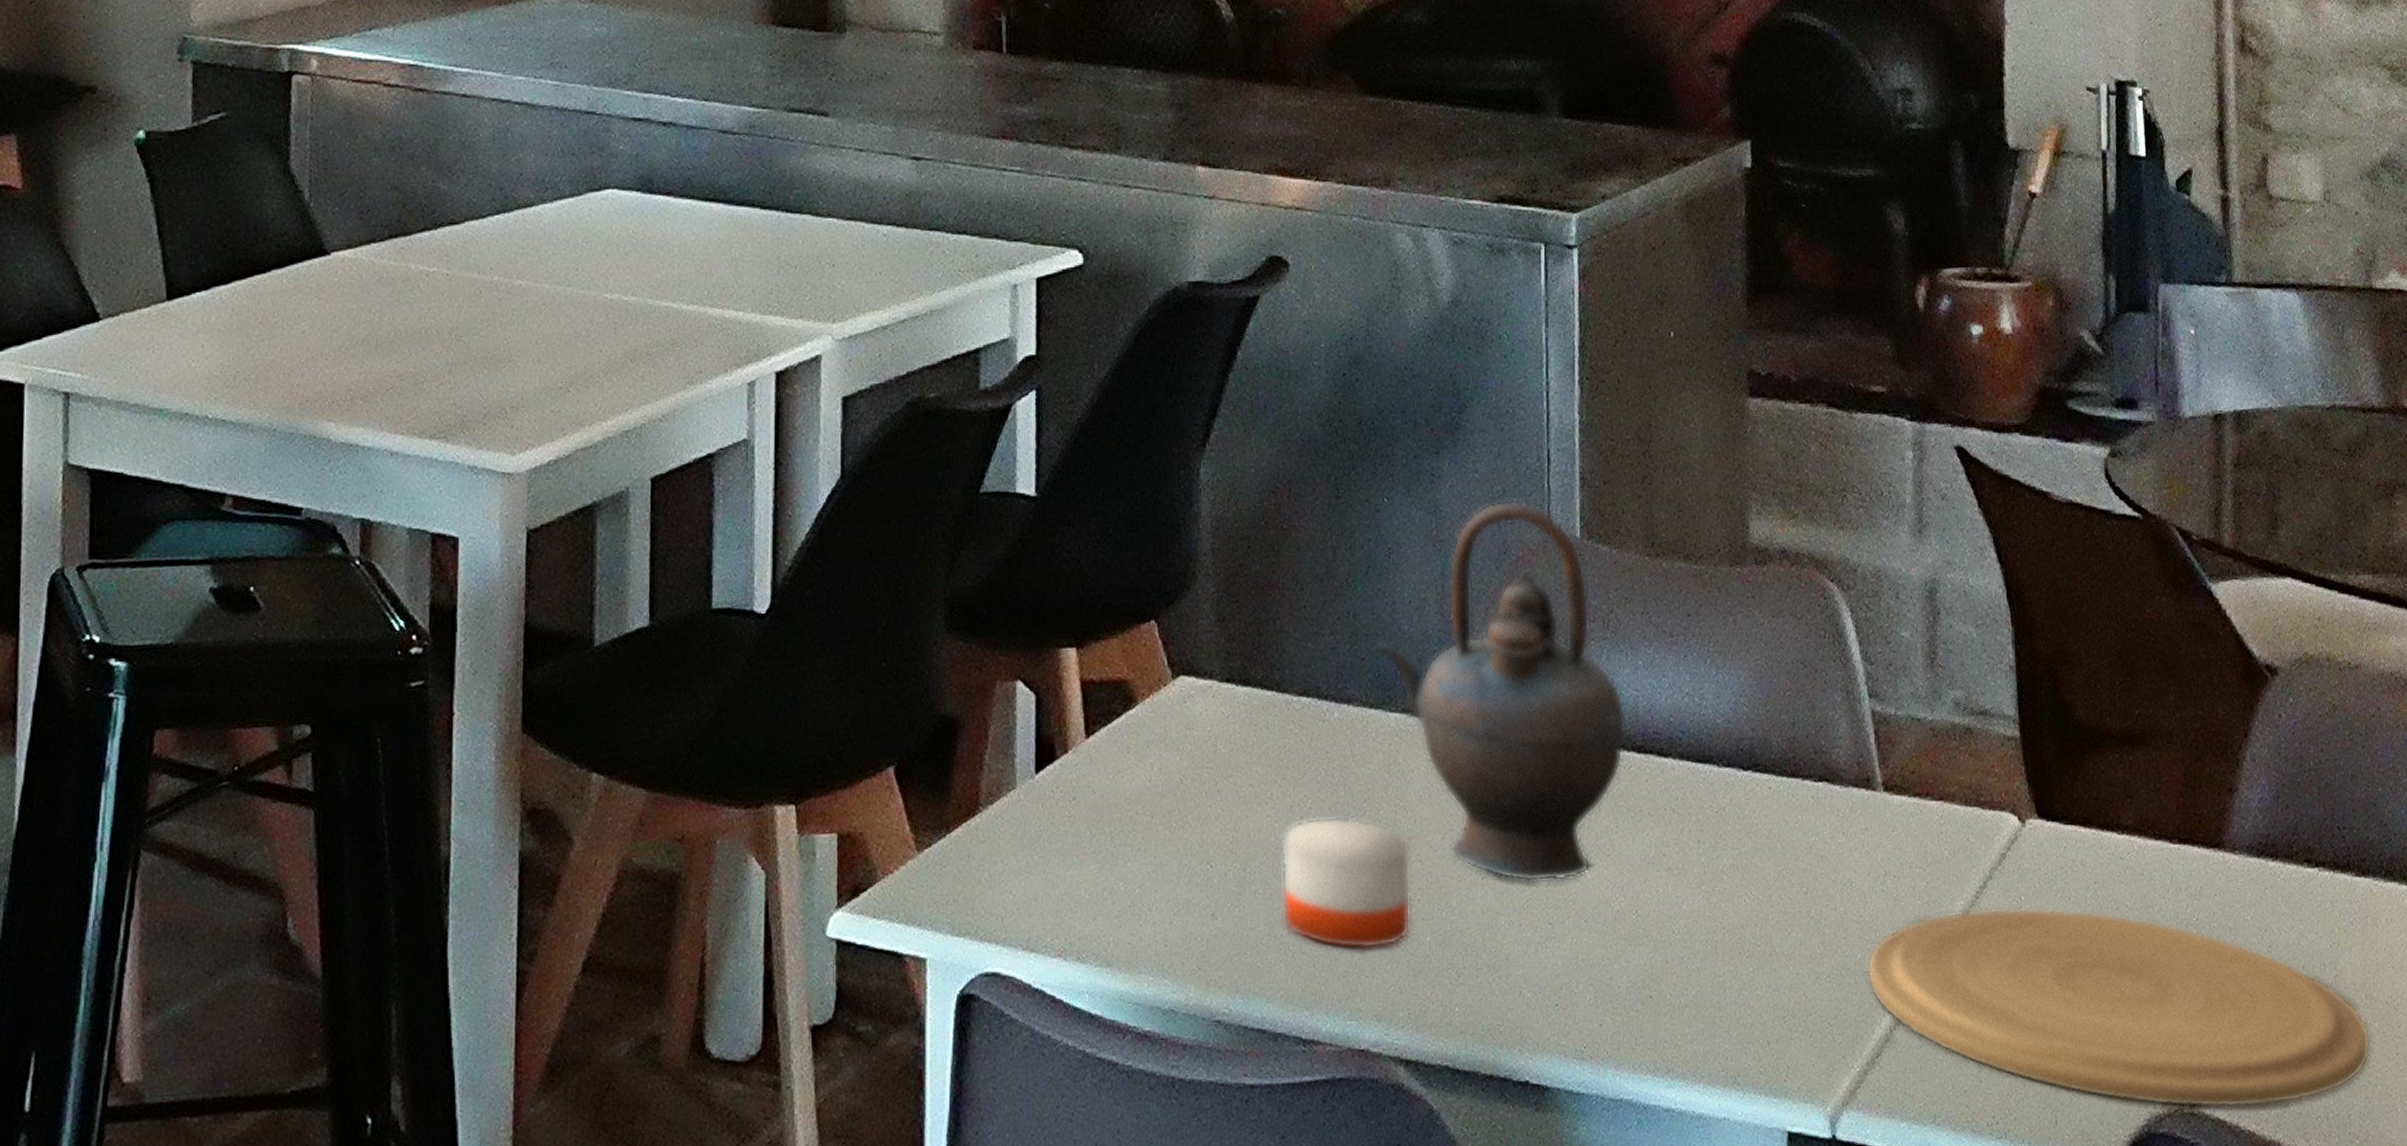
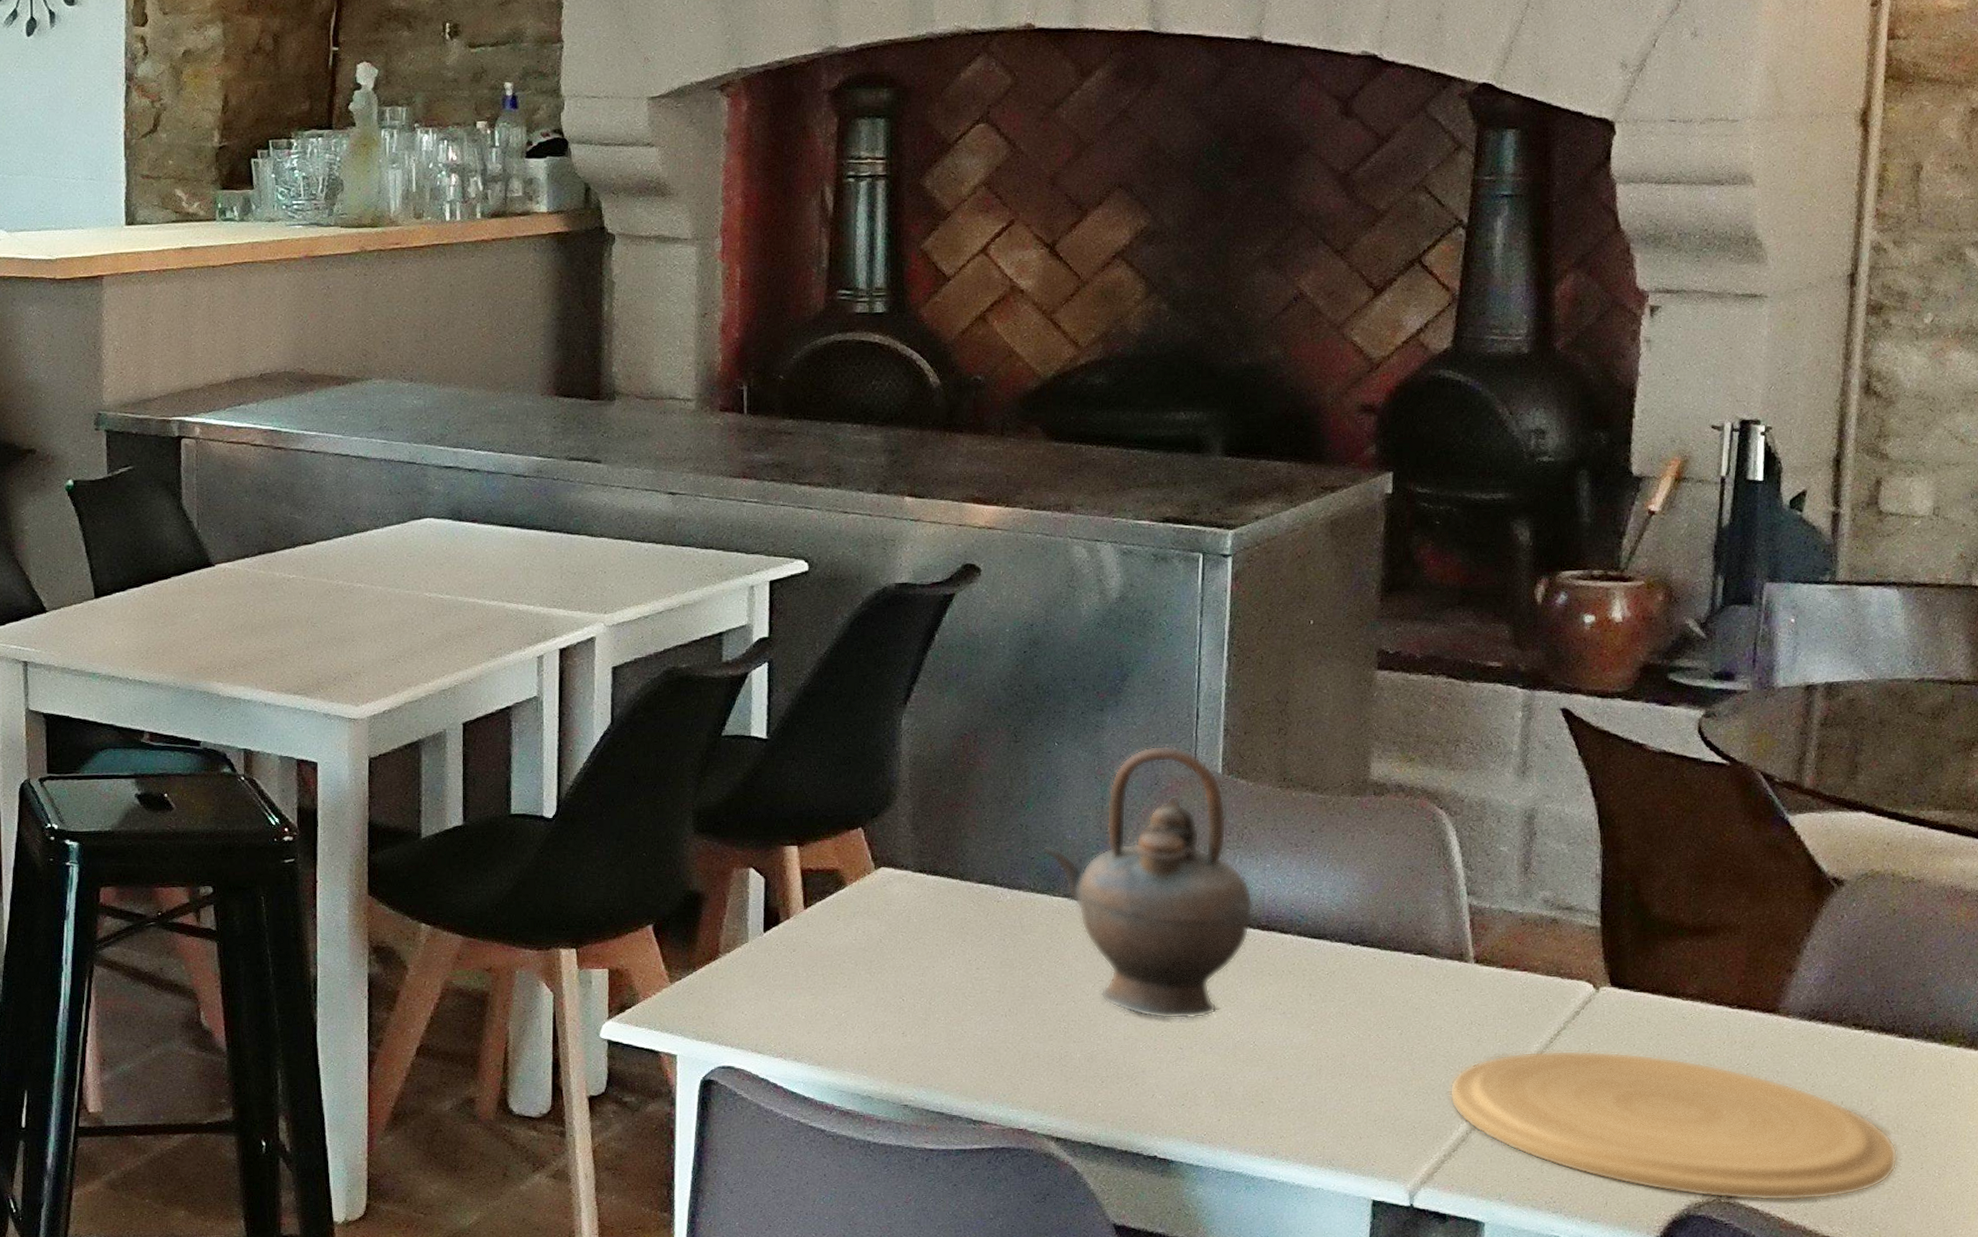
candle: present [1282,817,1411,950] -> none [960,969,1066,1061]

